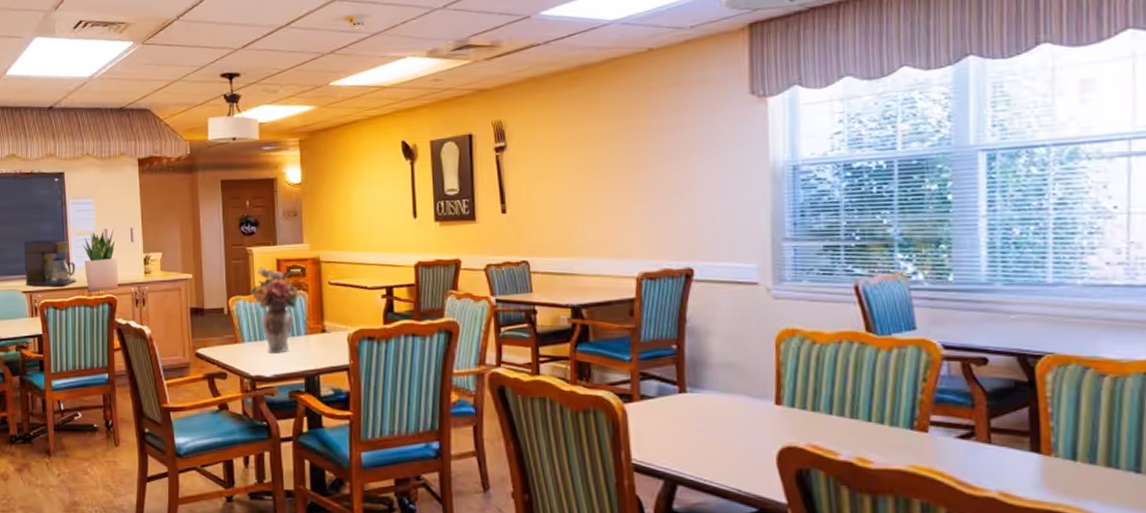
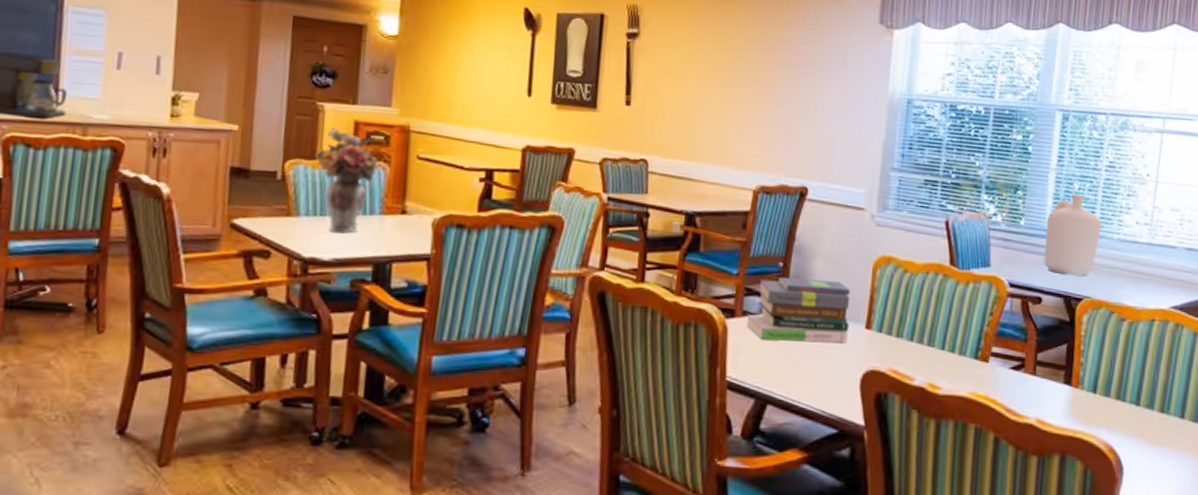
planter: present [82,229,119,292] -> none [80,51,133,133]
books: none [645,359,757,422] -> present [746,276,851,343]
water jug: none [982,240,1057,331] -> present [1044,194,1101,277]

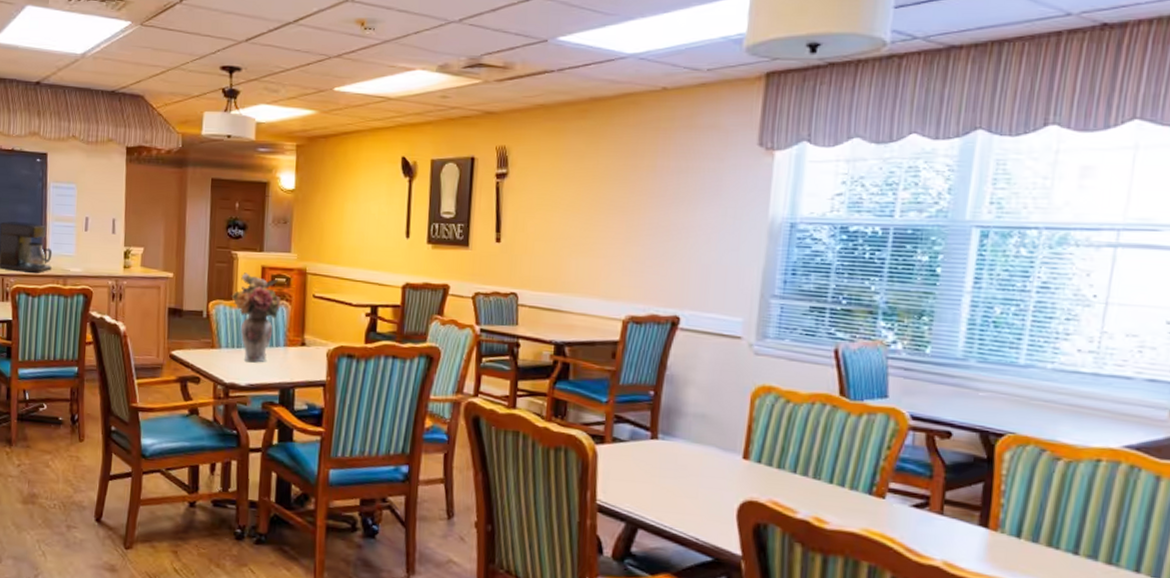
books: present [746,276,851,343] -> none [616,405,727,472]
water jug: present [1044,194,1101,277] -> none [955,319,1030,410]

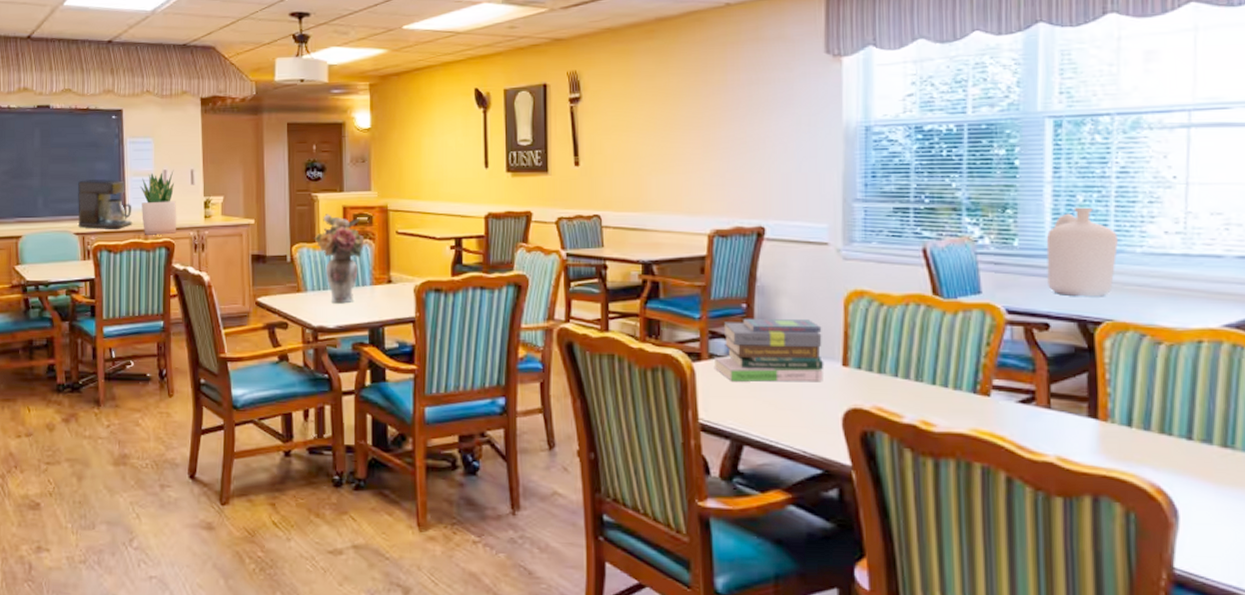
planter: none [61,217,97,282] -> present [140,170,177,235]
books: none [616,405,727,472] -> present [713,318,824,382]
water jug: none [955,319,1030,410] -> present [1046,207,1118,297]

